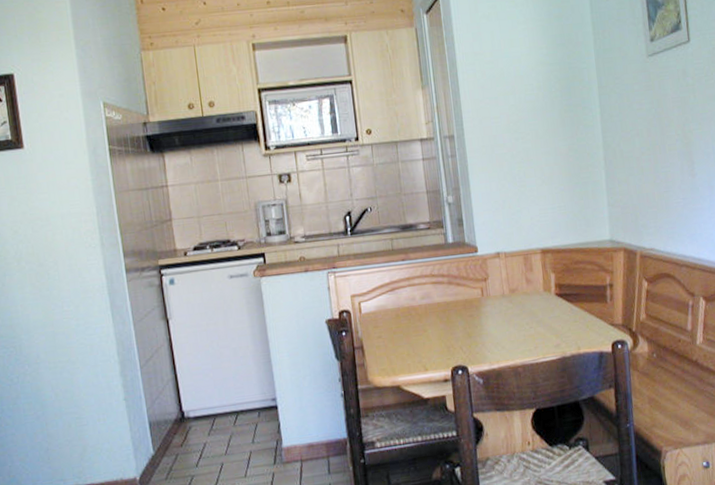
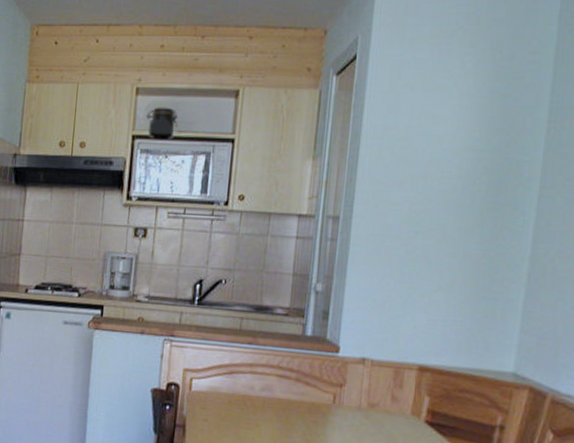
jar: none [267,58,299,90] -> present [146,107,178,140]

